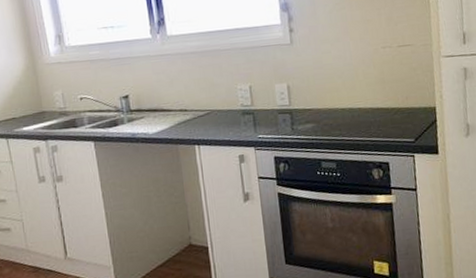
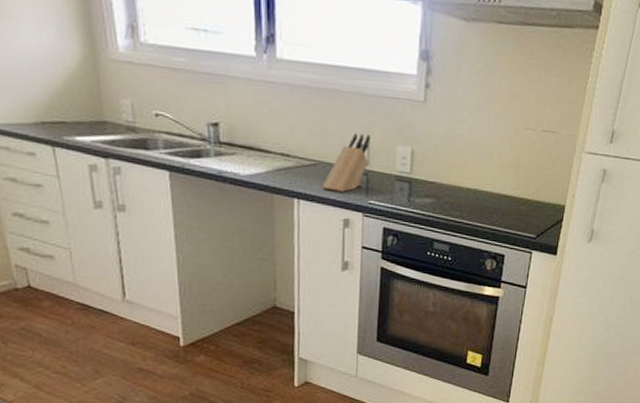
knife block: none [216,80,253,133] -> present [322,133,370,192]

